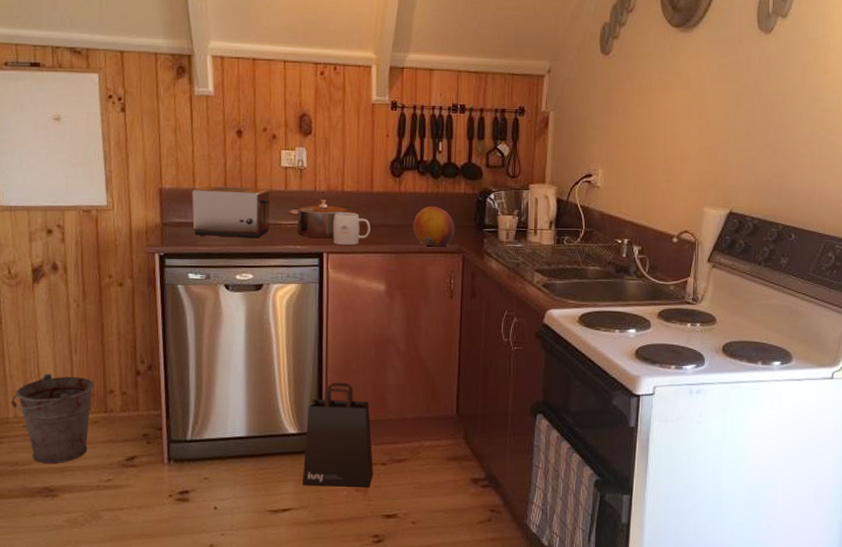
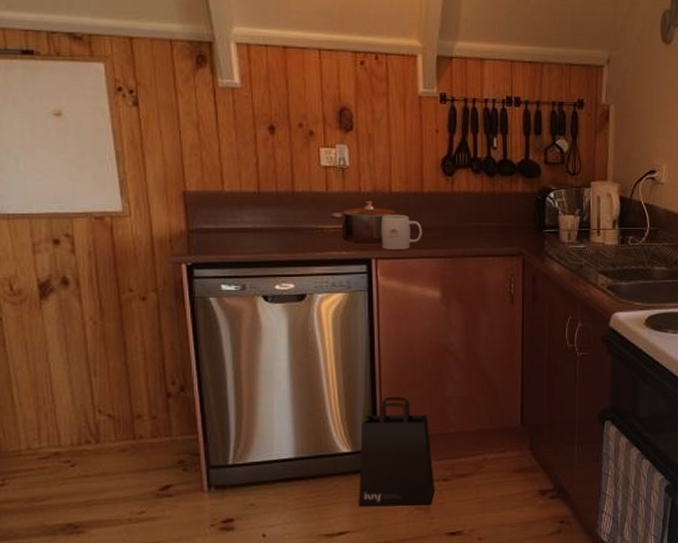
bucket: present [11,373,95,463] -> none [22,399,119,498]
toaster: present [192,185,270,238] -> none [221,187,311,245]
fruit: present [413,206,455,248] -> none [468,206,514,251]

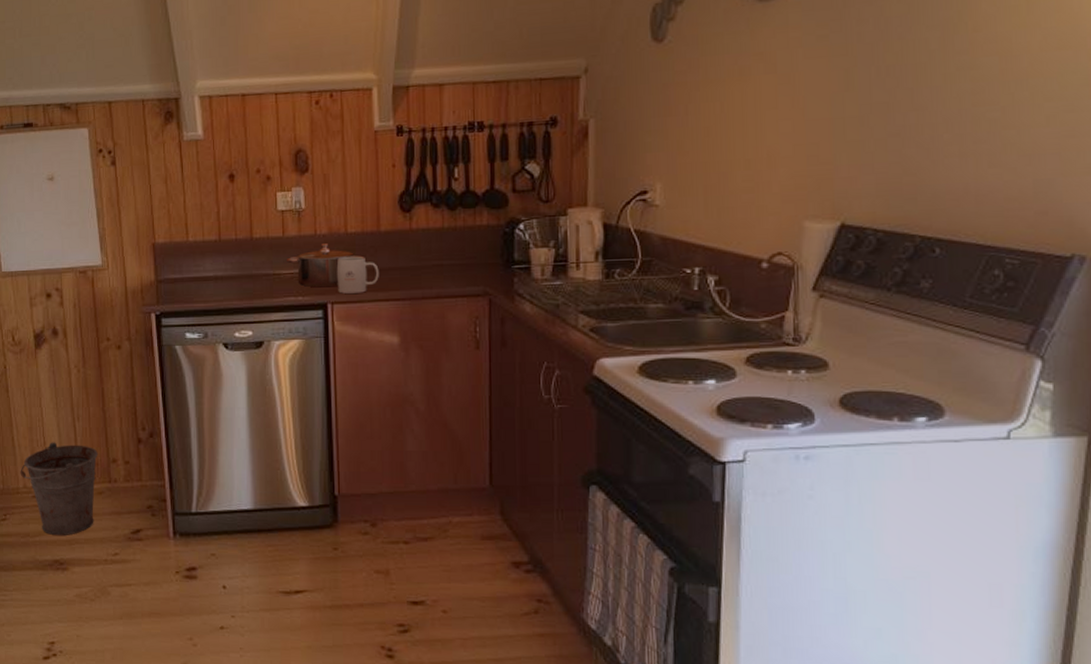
bucket: none [22,399,119,498] -> present [20,442,98,535]
shopping bag: present [359,396,435,507] -> none [316,449,395,569]

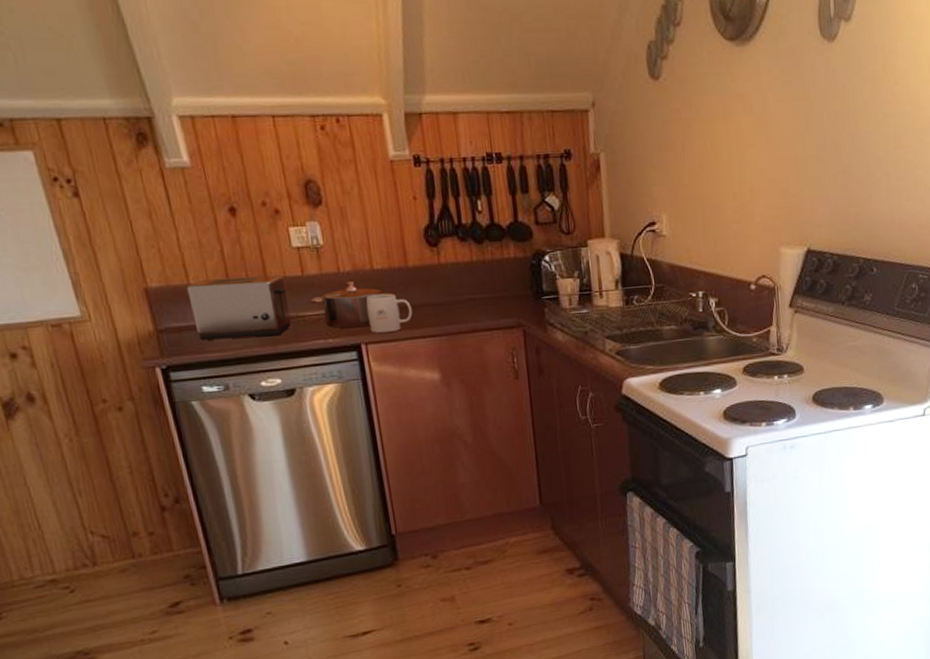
bucket: present [20,442,98,535] -> none [11,522,121,626]
toaster: none [185,235,268,292] -> present [186,274,291,341]

